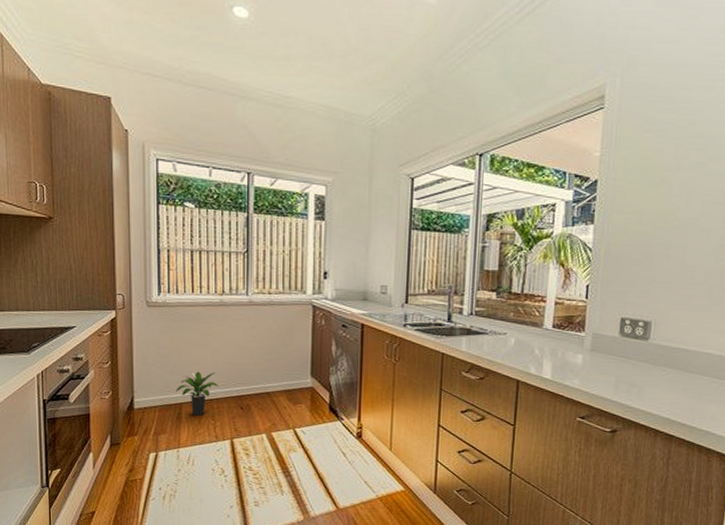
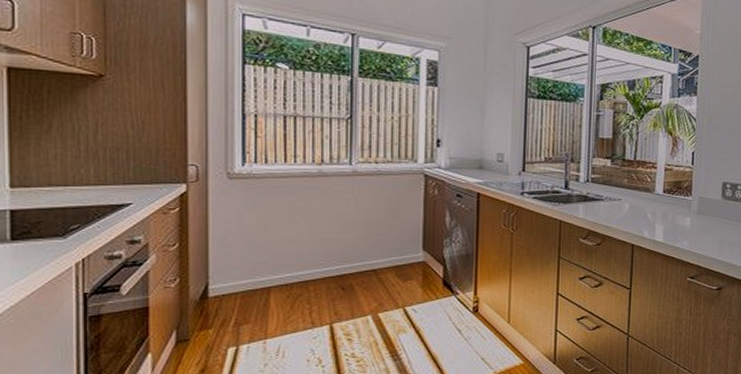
potted plant: present [175,371,218,417] -> none [262,250,315,302]

